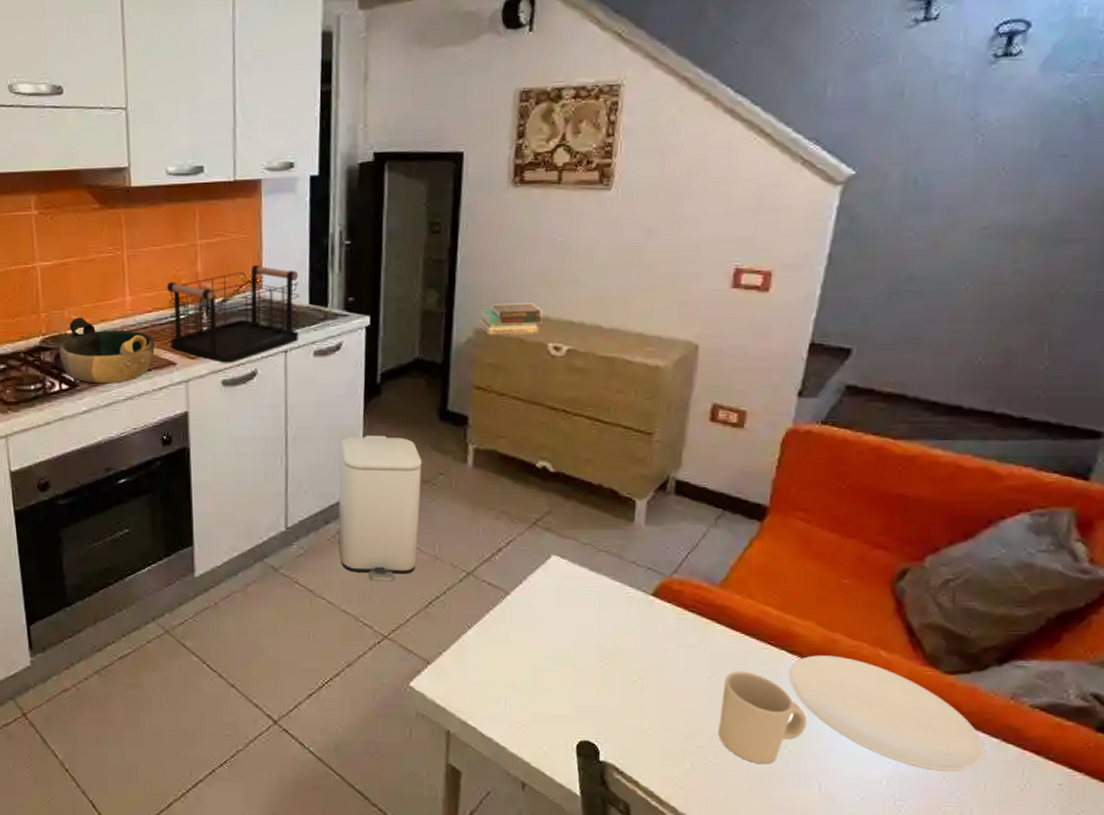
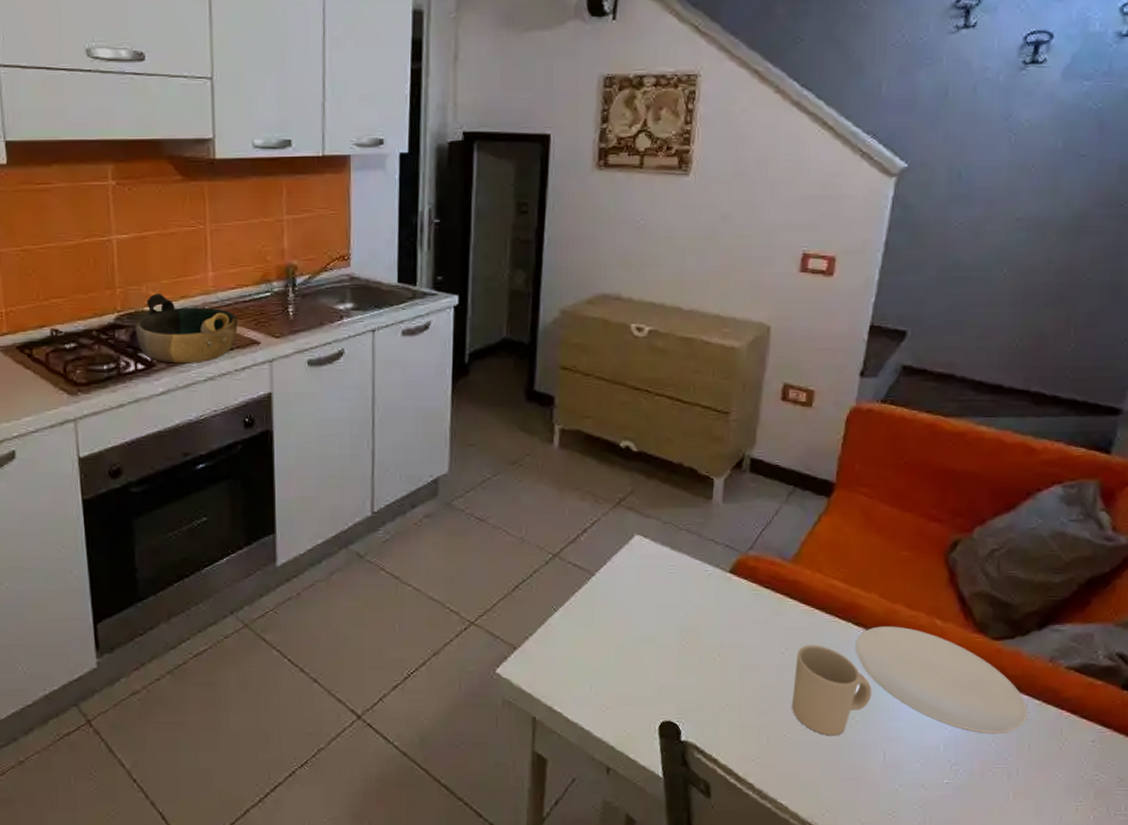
dish rack: present [166,265,300,364] -> none [251,242,388,343]
pedal bin: present [338,435,422,581] -> none [425,416,509,566]
books: present [478,303,541,335] -> none [564,284,624,316]

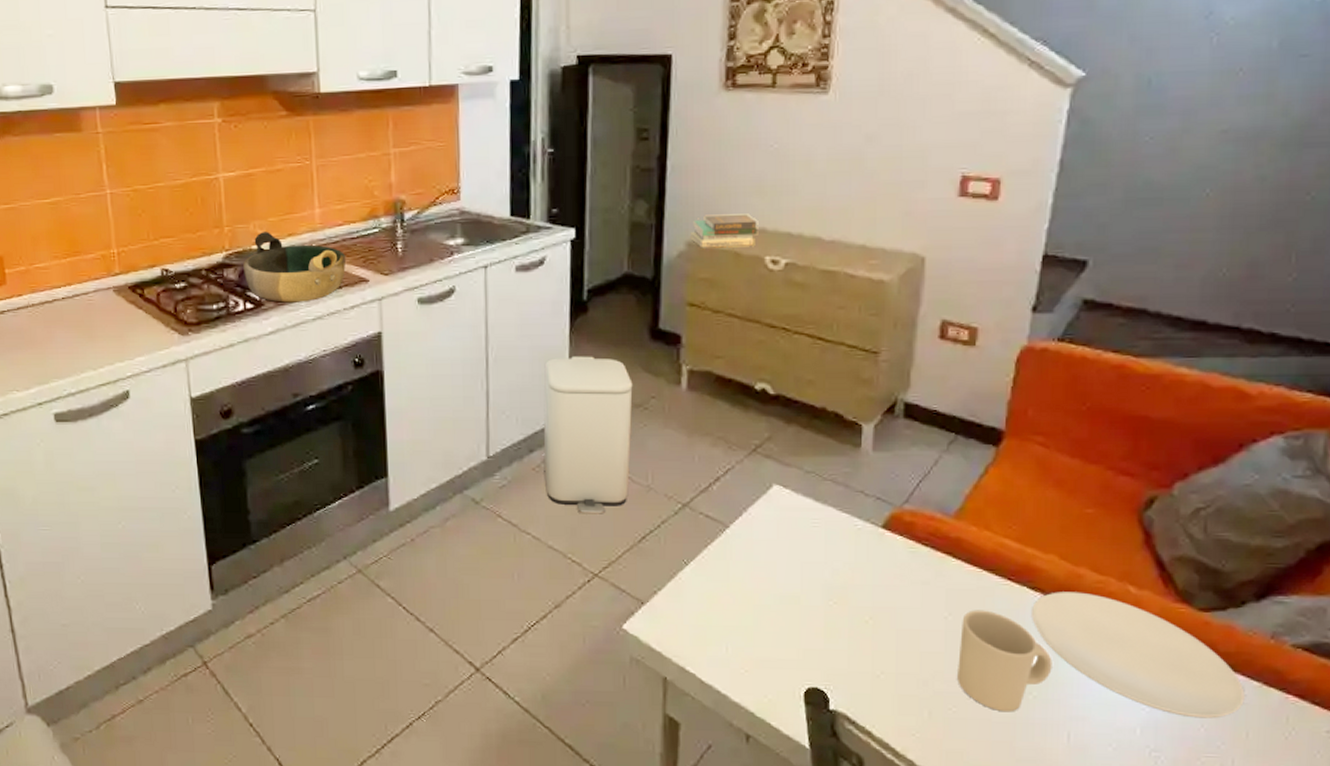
pedal bin: none [425,416,509,566] -> present [543,356,633,514]
books: none [564,284,624,316] -> present [690,214,757,248]

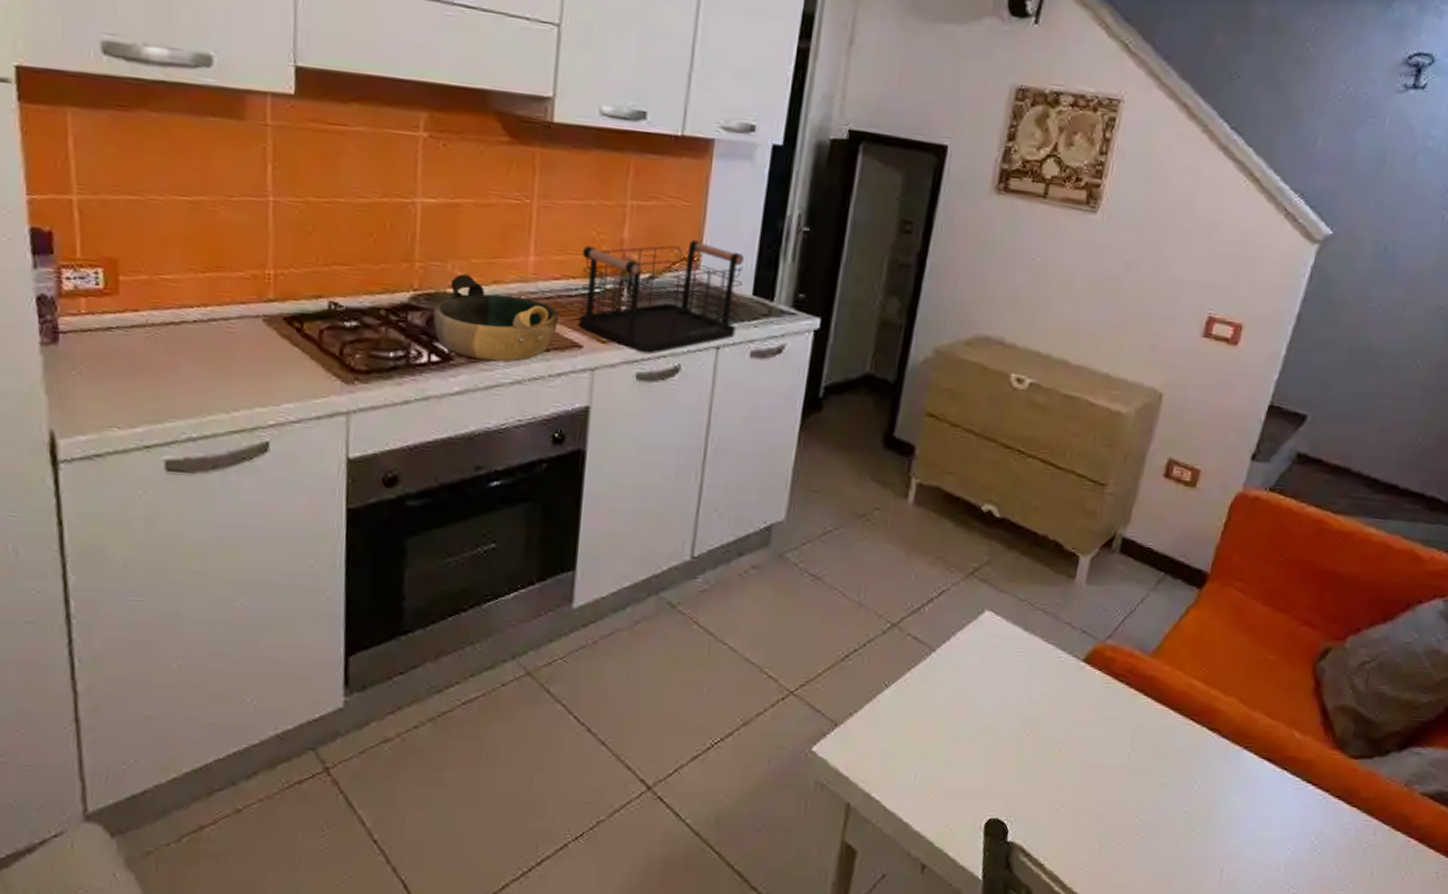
dish rack: none [358,175,501,281] -> present [579,240,744,355]
pedal bin: present [543,356,633,514] -> none [750,456,859,629]
books: present [690,214,757,248] -> none [939,323,1008,361]
mug: present [957,610,1052,712] -> none [1131,747,1218,848]
plate: present [1032,592,1245,719] -> none [1206,733,1376,859]

